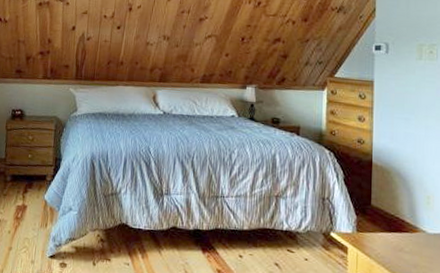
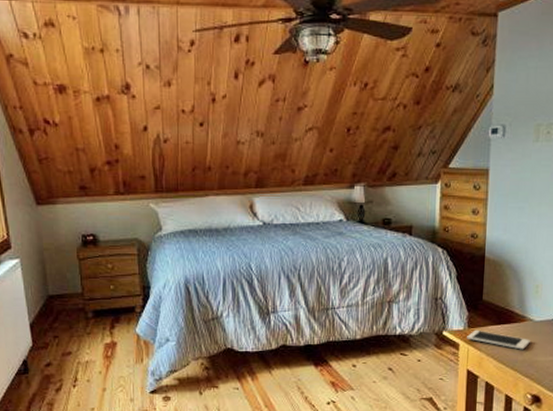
cell phone: none [356,234,424,262] -> present [467,329,530,350]

